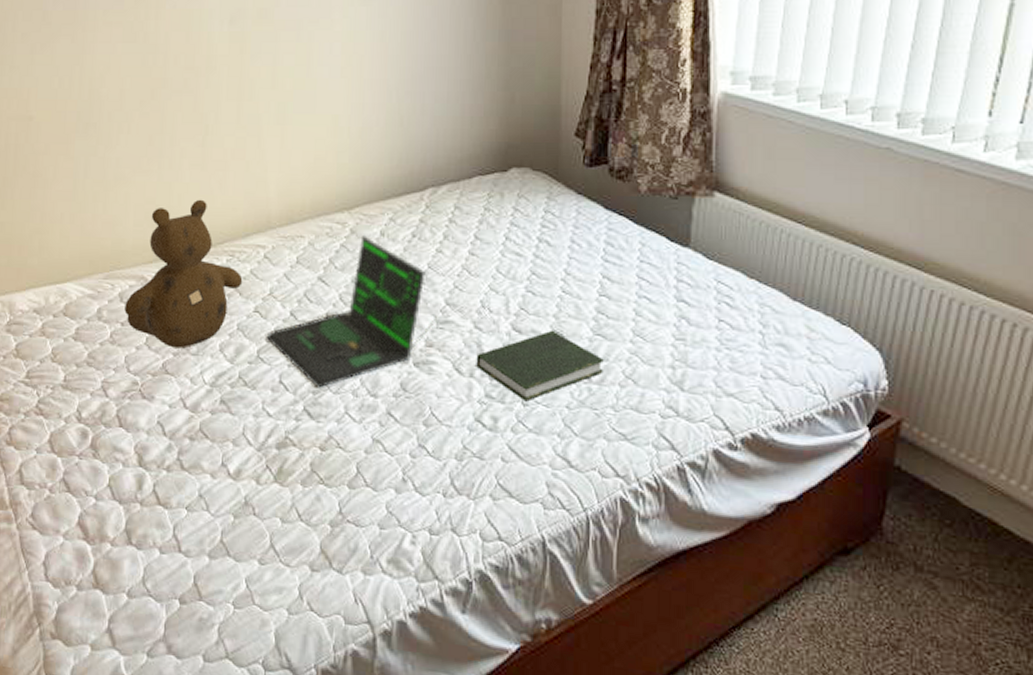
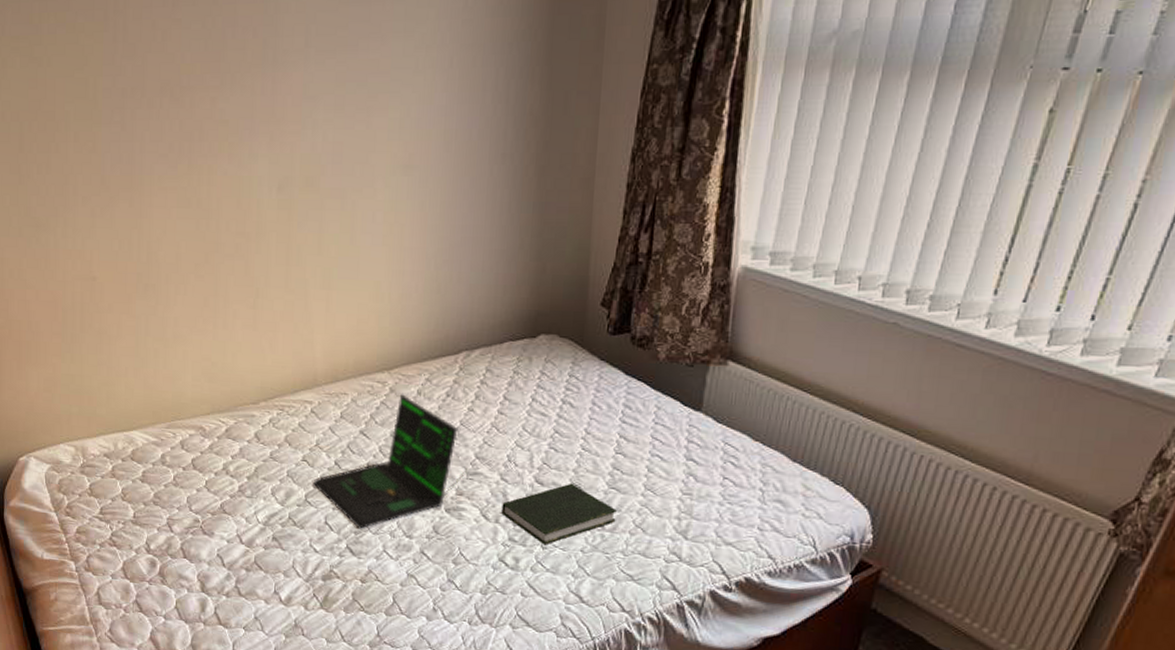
teddy bear: present [124,199,243,349] -> none [186,357,292,492]

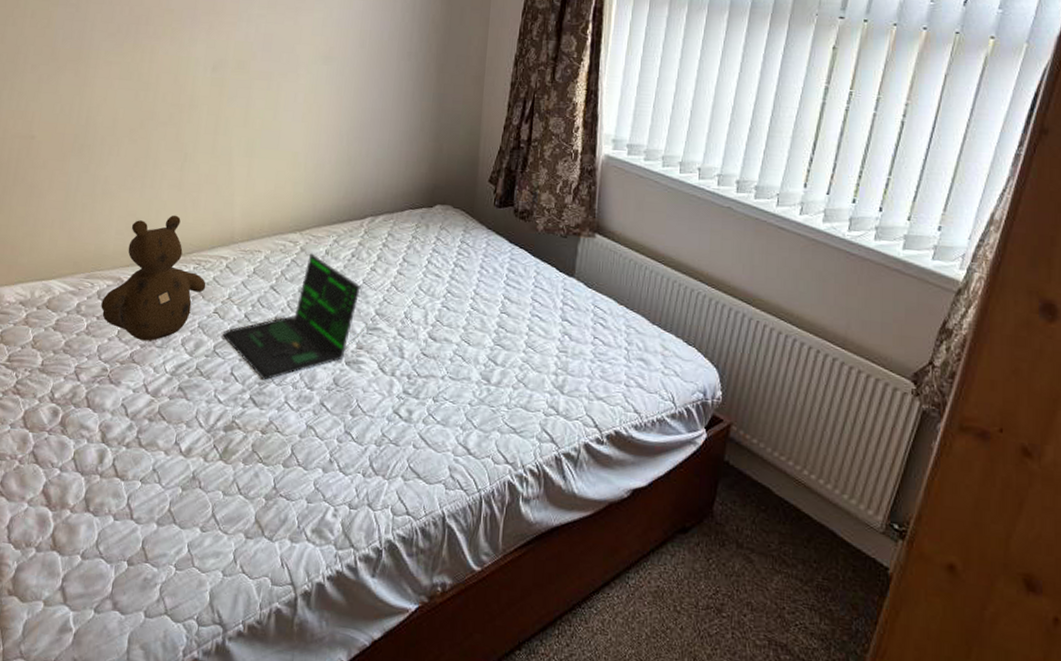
teddy bear: none [186,357,292,492] -> present [101,215,206,342]
book: present [501,483,617,545] -> none [397,339,501,398]

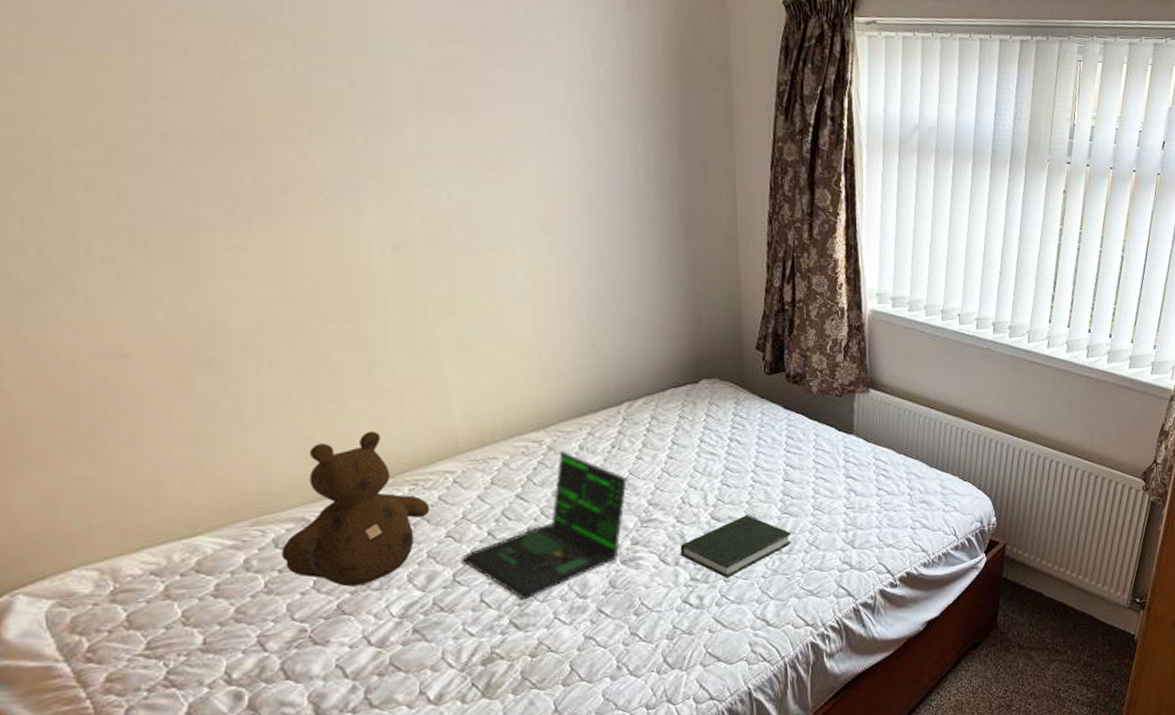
book: none [397,339,501,398] -> present [680,514,791,578]

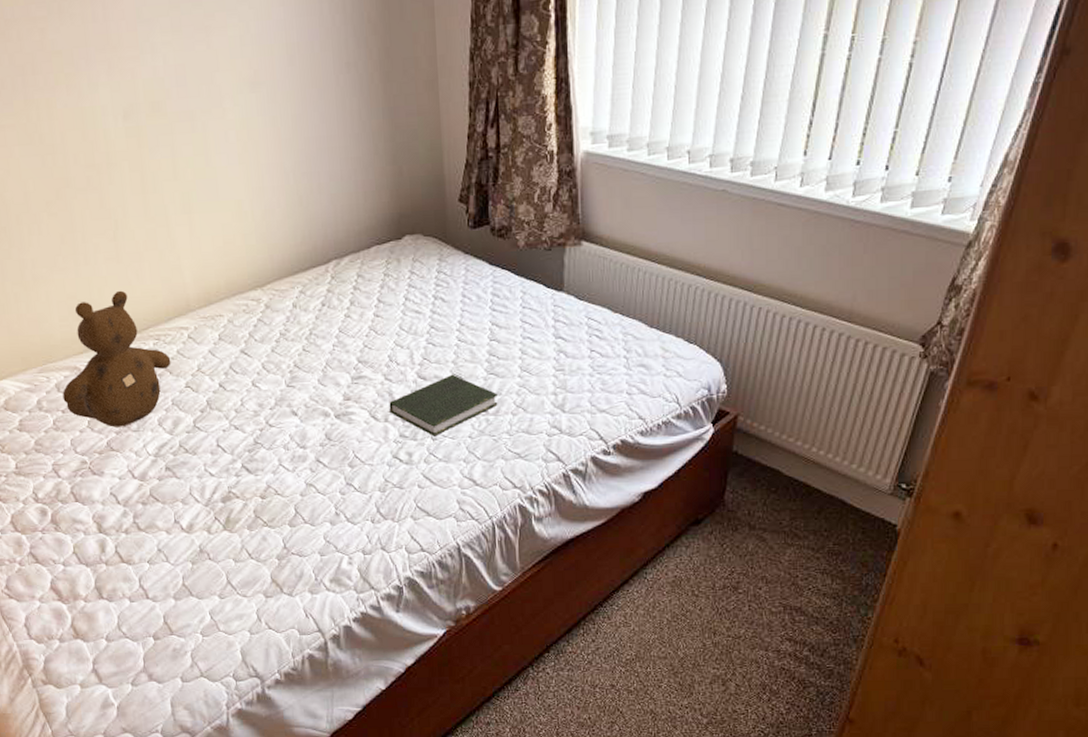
laptop: present [462,451,644,600] -> none [199,309,354,447]

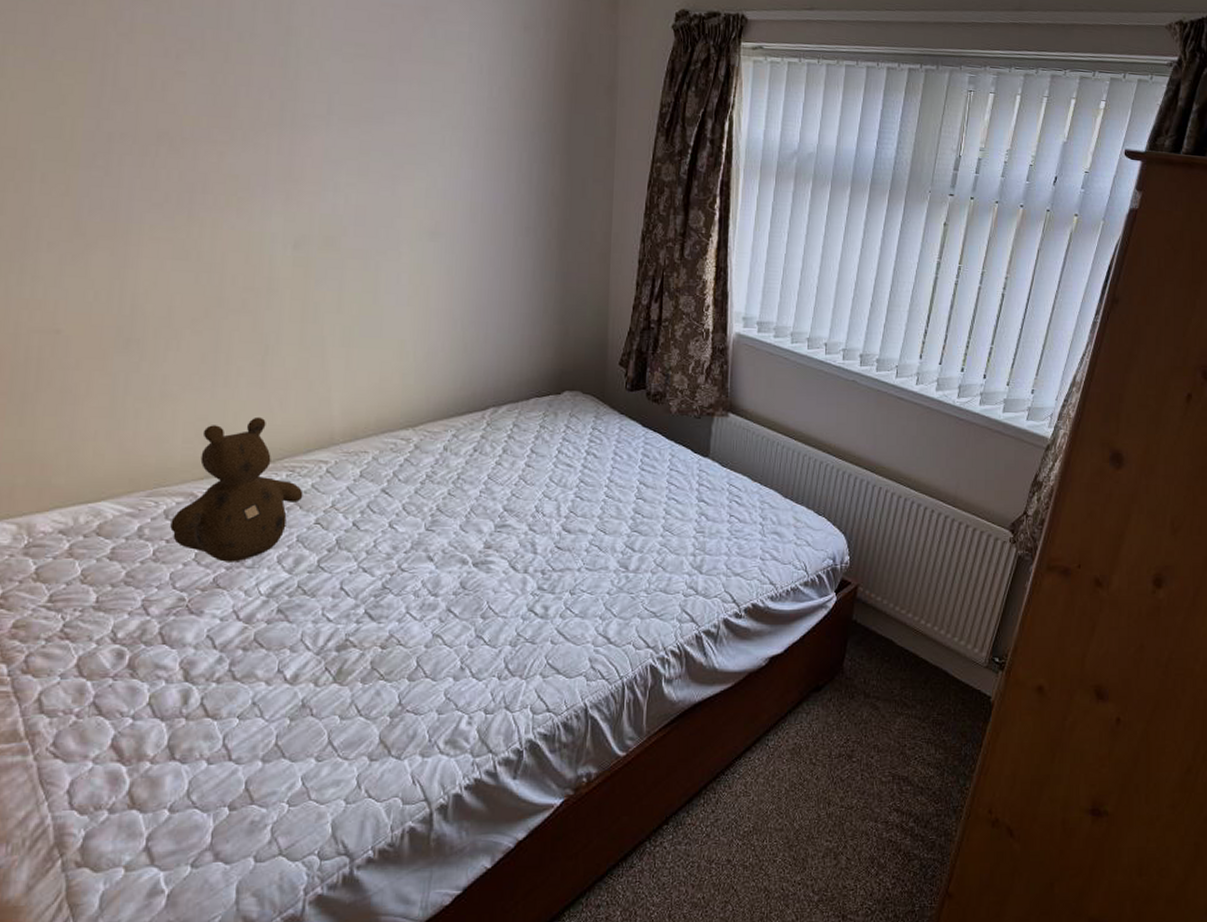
book: present [389,374,498,437] -> none [530,529,639,591]

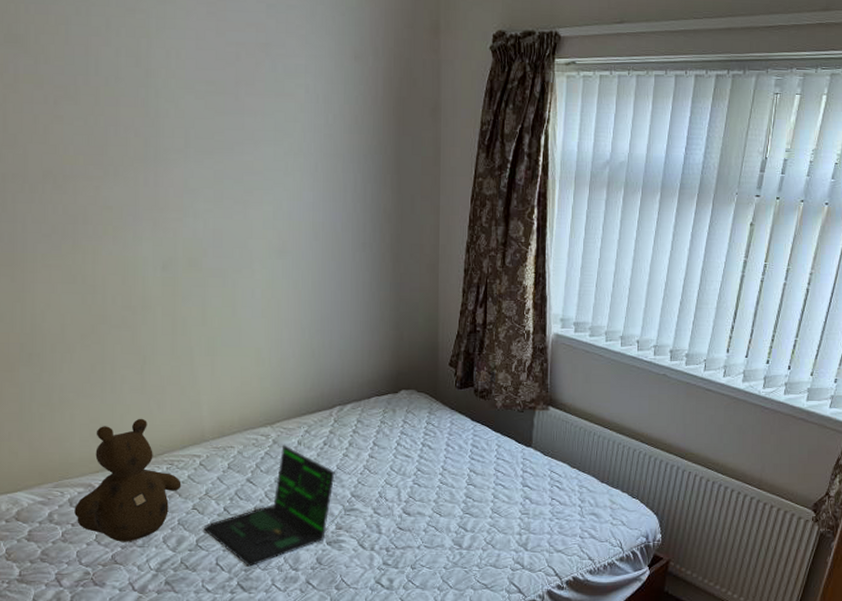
laptop: none [327,450,498,592] -> present [203,445,347,567]

